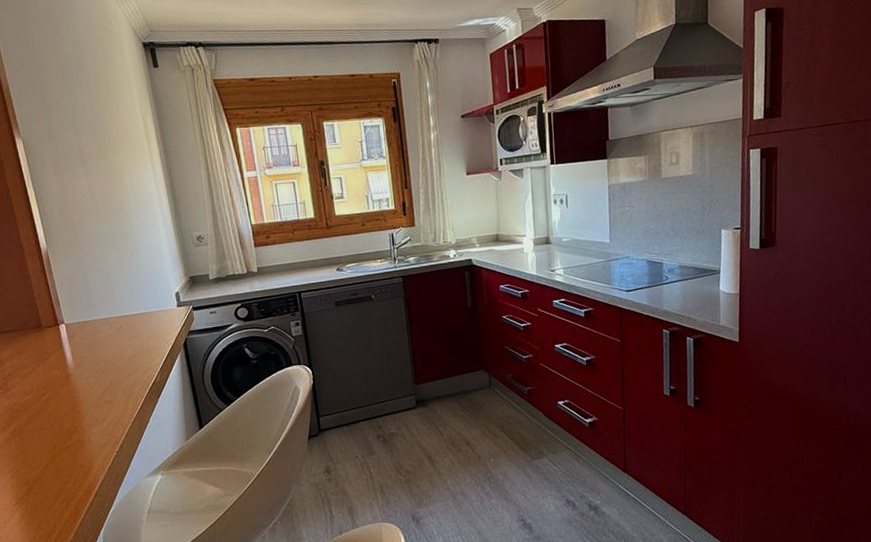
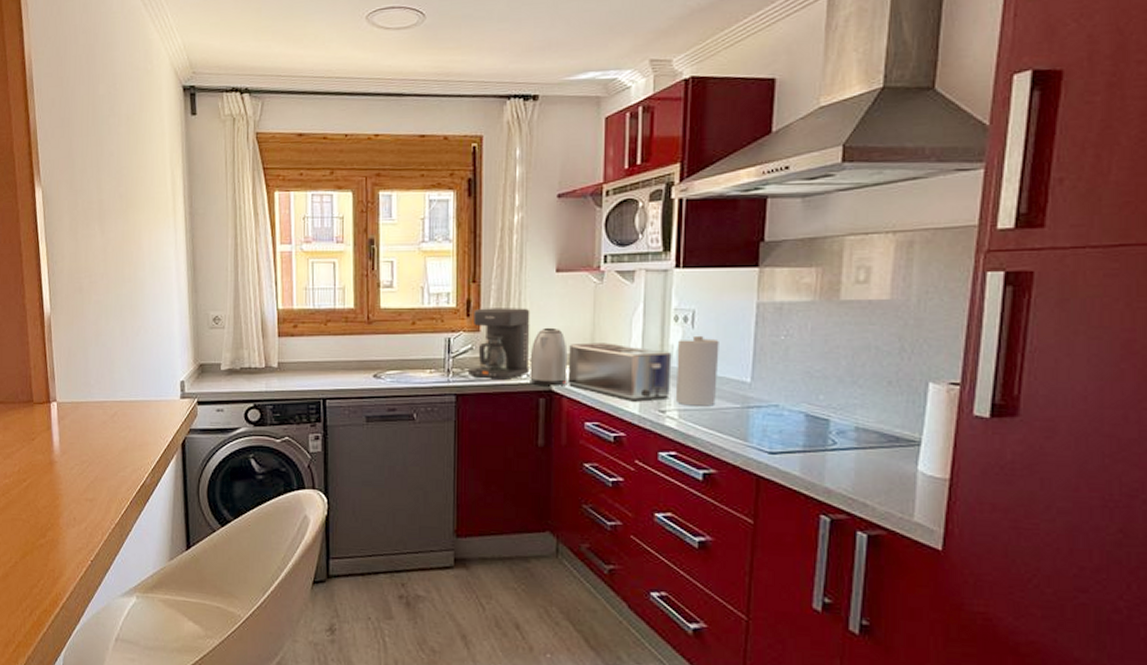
coffee maker: none [409,204,456,261] -> present [467,308,530,380]
kettle: none [454,217,484,263] -> present [530,327,568,387]
toaster: none [482,224,556,266] -> present [567,343,672,402]
paper towel holder: none [558,212,588,265] -> present [675,335,719,406]

